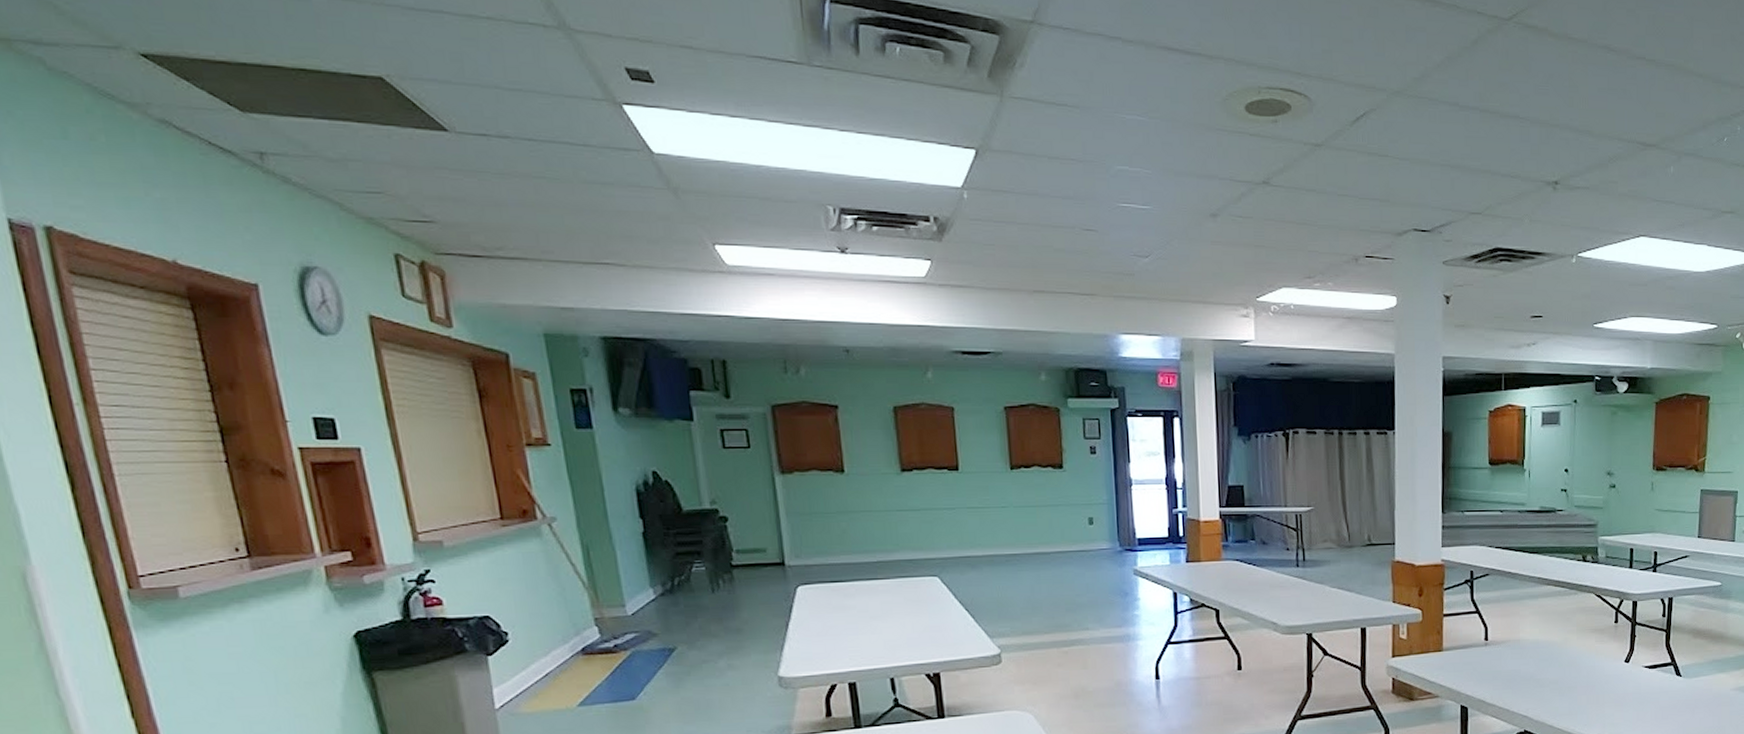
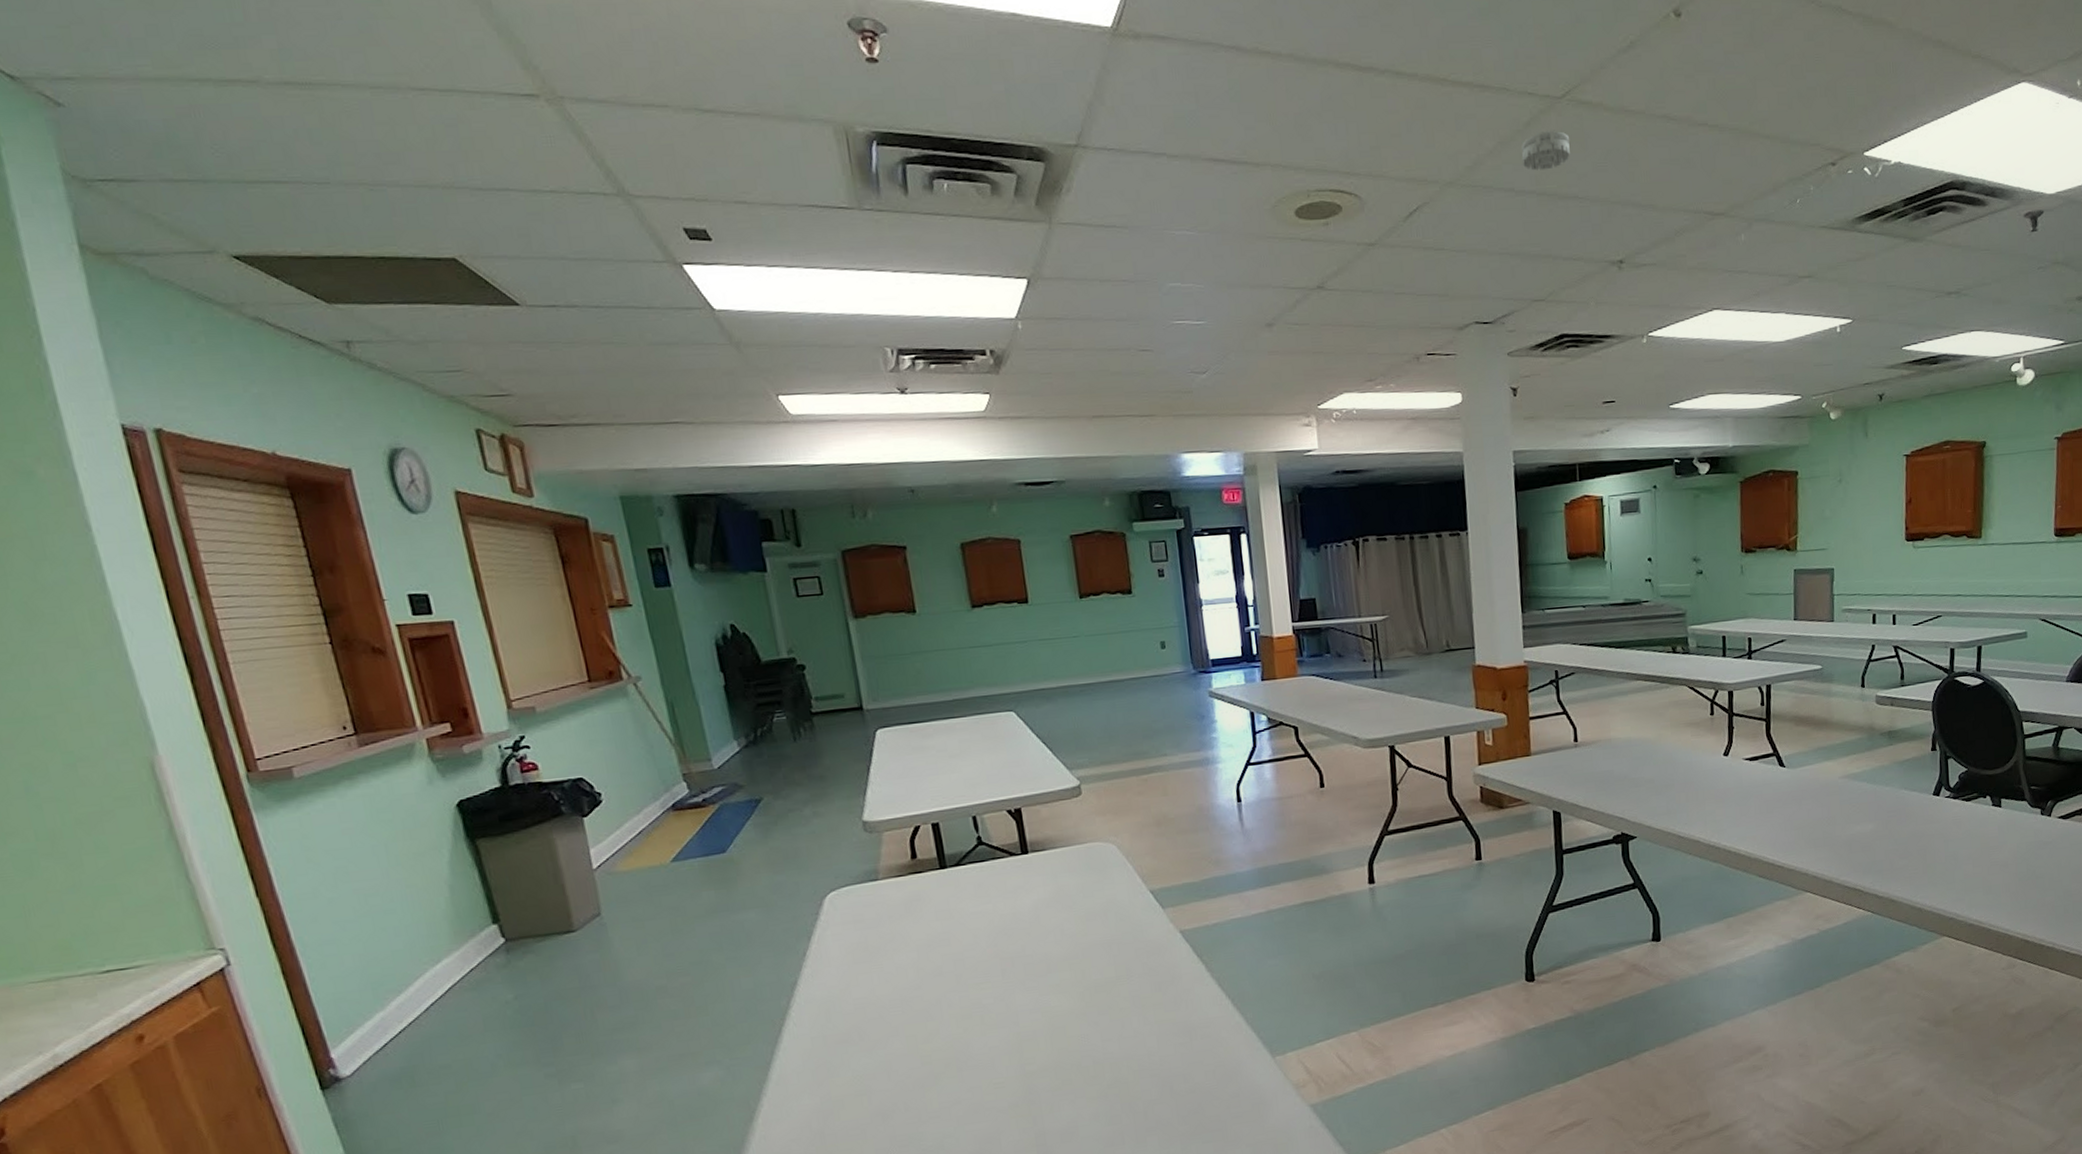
smoke detector: none [1467,49,1514,88] -> present [1521,130,1570,171]

